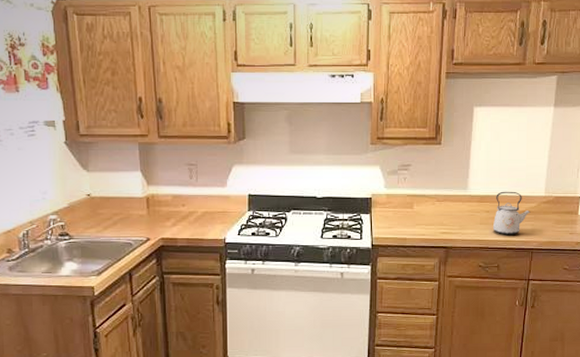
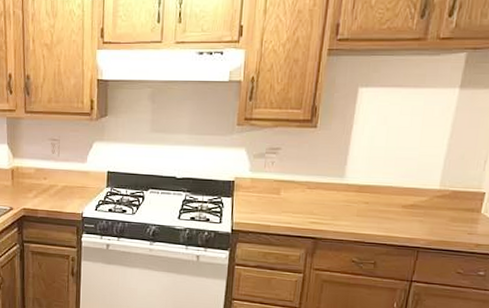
kettle: present [492,191,531,235] -> none [371,181,420,230]

